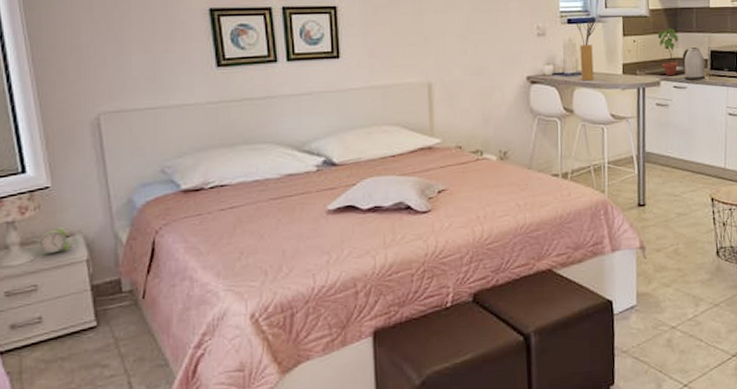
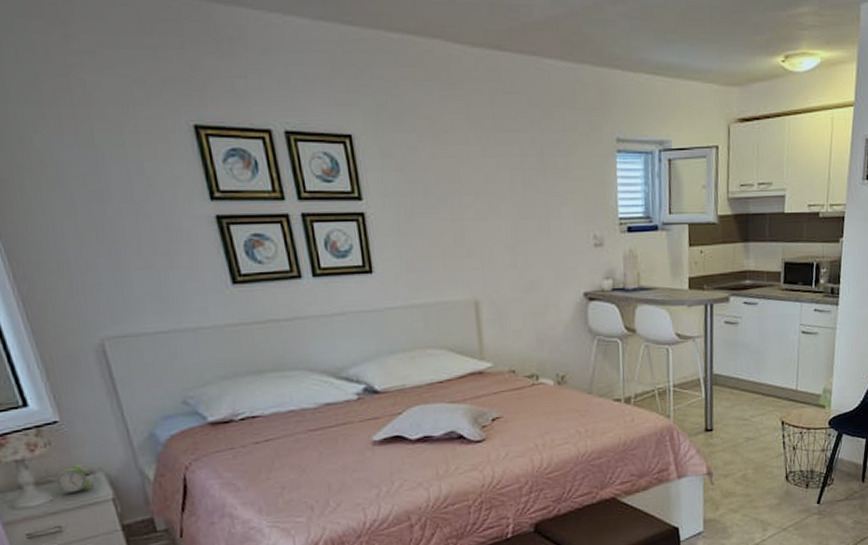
vase: present [576,14,599,81] -> none [637,221,663,297]
potted plant: present [658,28,679,76] -> none [727,237,749,291]
kettle: present [682,47,706,81] -> none [753,259,778,296]

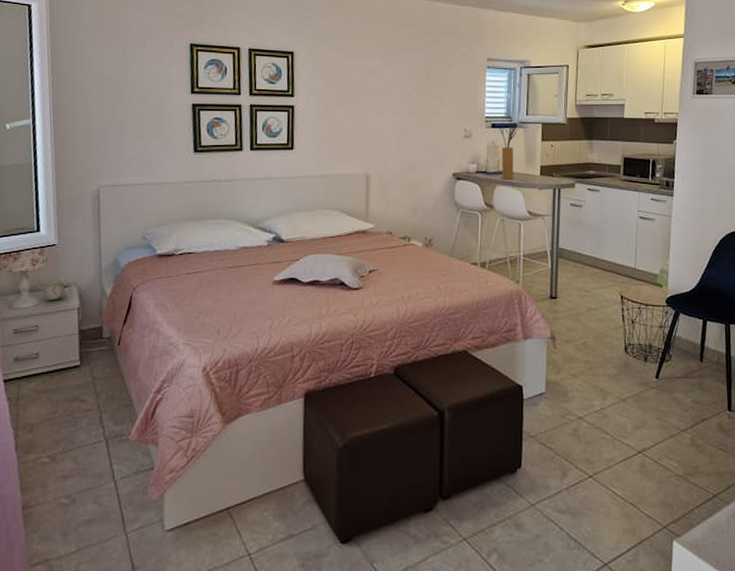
vase: none [637,221,663,297] -> present [499,120,521,180]

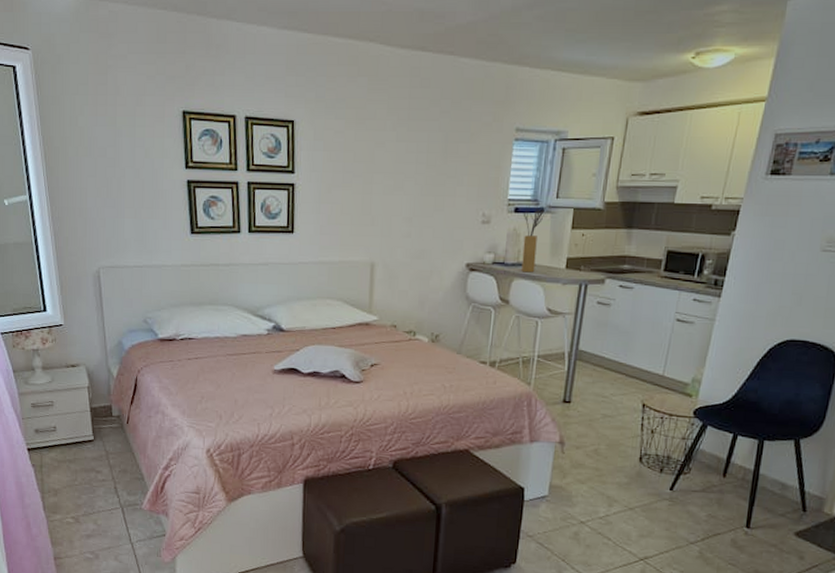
alarm clock: present [39,278,71,301] -> none [50,357,80,379]

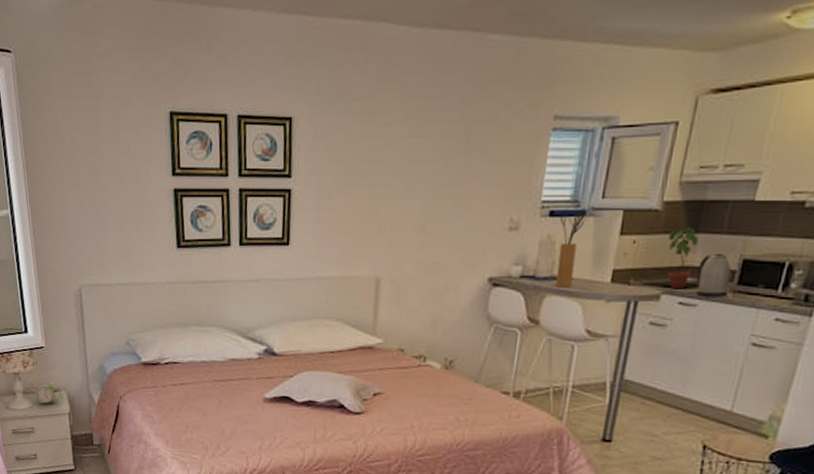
alarm clock: none [50,357,80,379] -> present [31,381,61,404]
potted plant: none [610,223,632,275] -> present [668,227,698,290]
kettle: none [632,246,659,281] -> present [696,254,732,297]

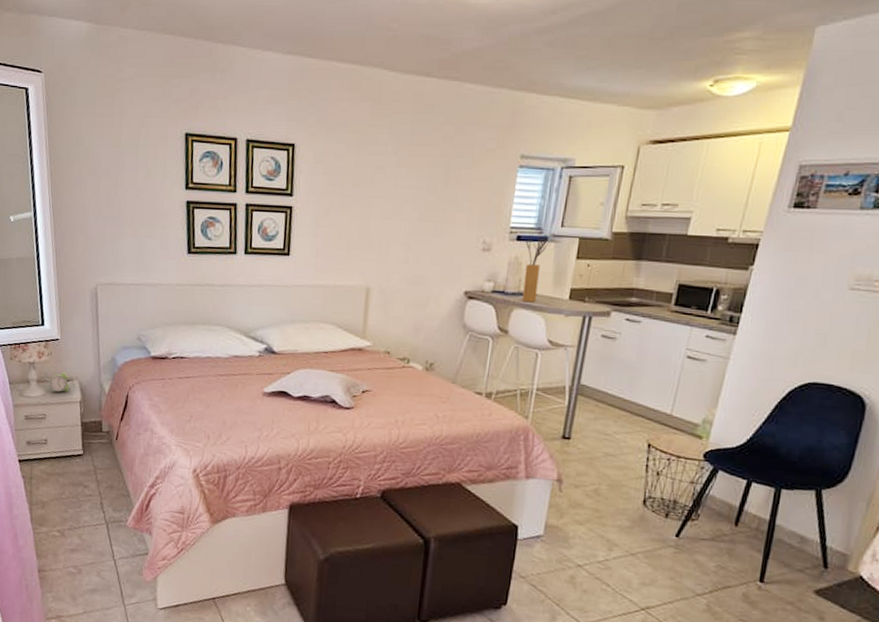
potted plant: present [668,227,698,290] -> none [617,255,641,308]
kettle: present [696,254,732,297] -> none [640,278,670,316]

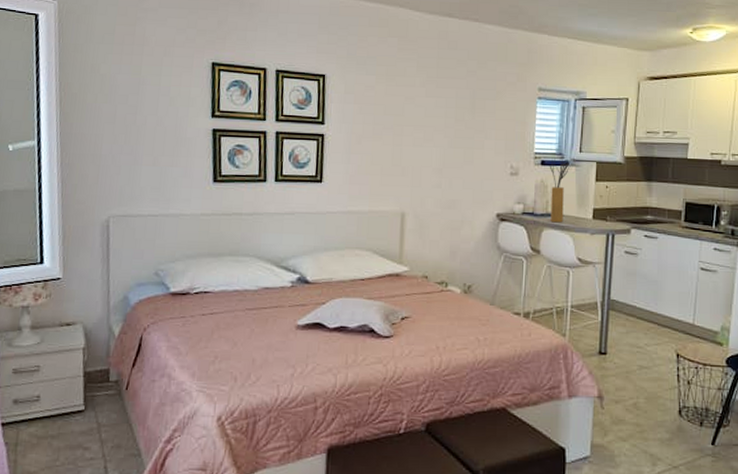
alarm clock: present [45,371,73,392] -> none [41,315,76,340]

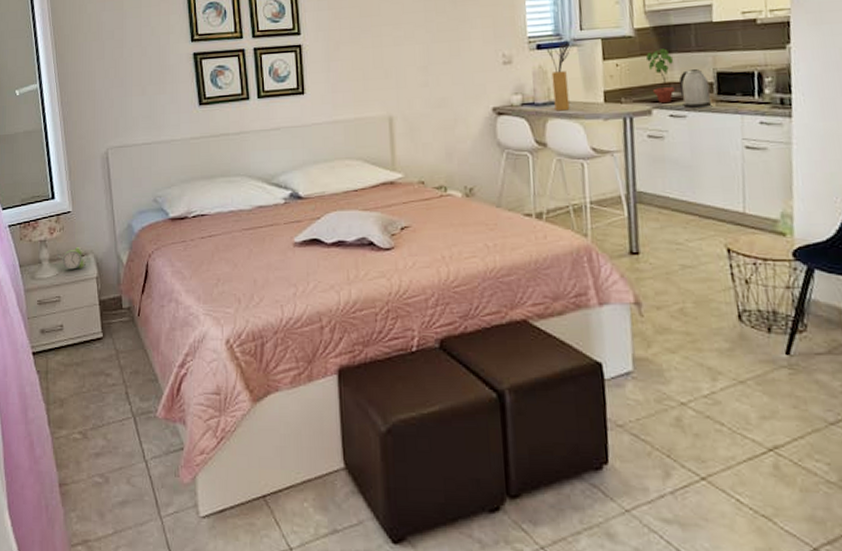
alarm clock: none [41,315,76,340] -> present [58,246,88,271]
potted plant: none [632,177,652,225] -> present [646,48,675,104]
kettle: none [655,198,679,232] -> present [678,69,711,108]

